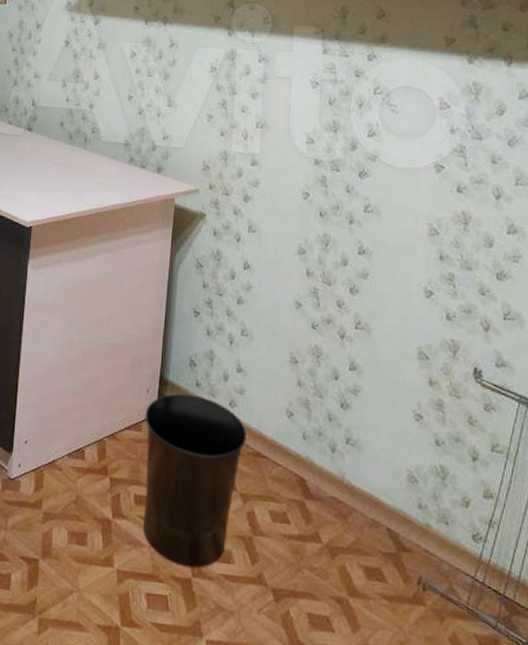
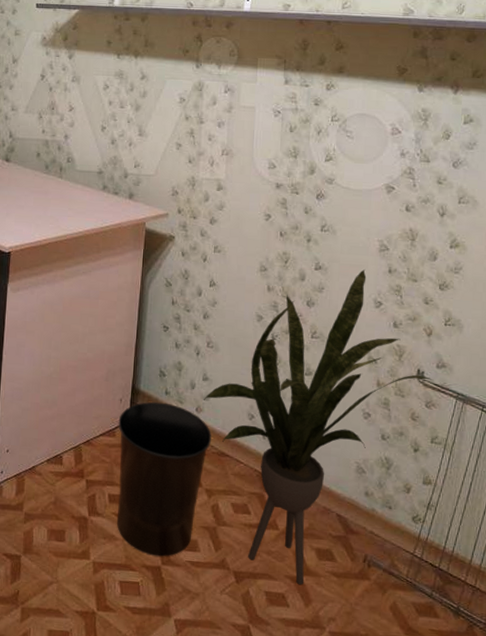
house plant: none [238,255,491,607] -> present [204,269,433,584]

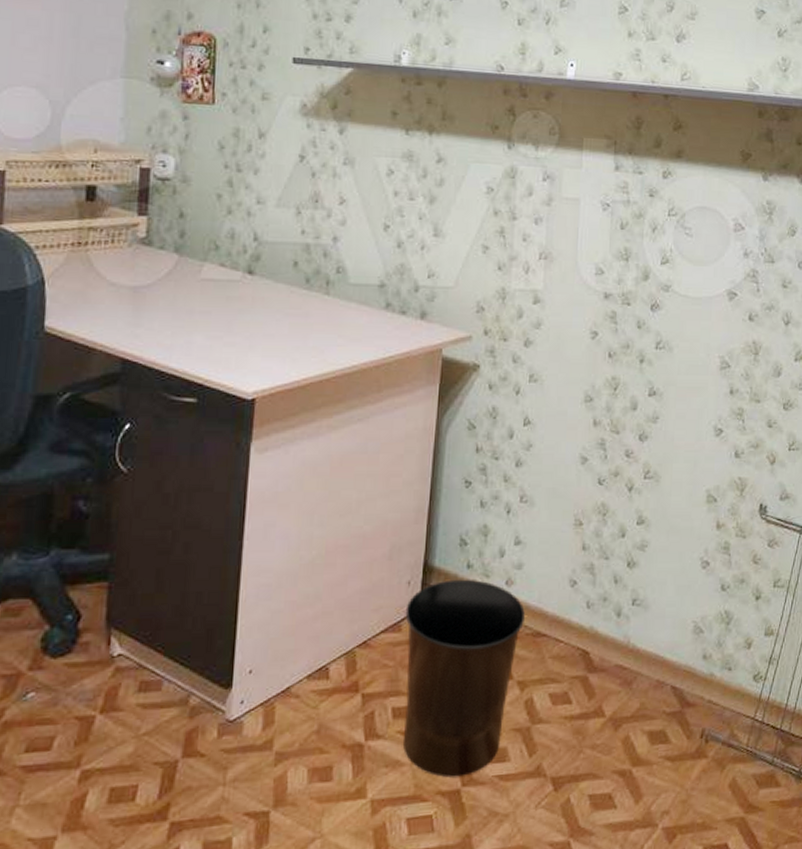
house plant: present [204,269,433,584] -> none [516,392,776,778]

